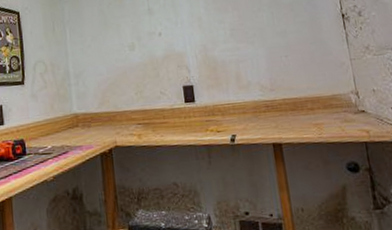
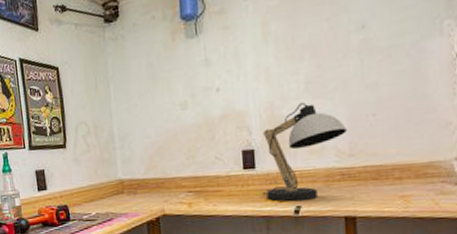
desk lamp: none [200,45,267,131] -> present [262,102,347,201]

